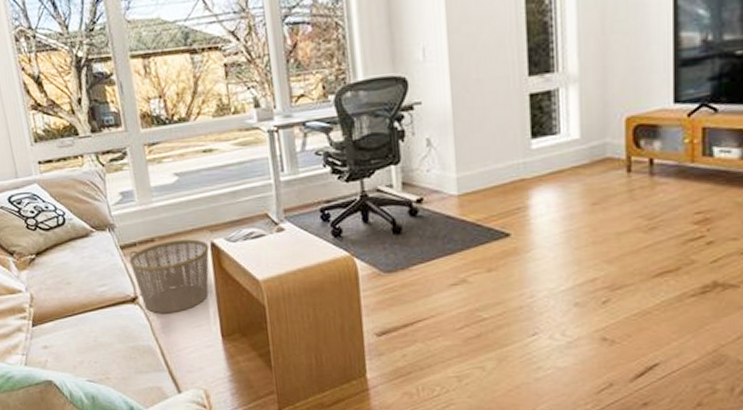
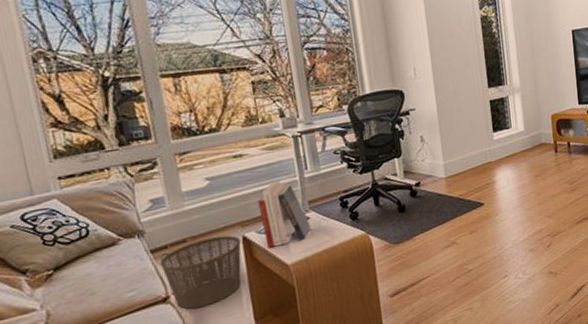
books: none [228,182,286,259] -> present [258,180,311,248]

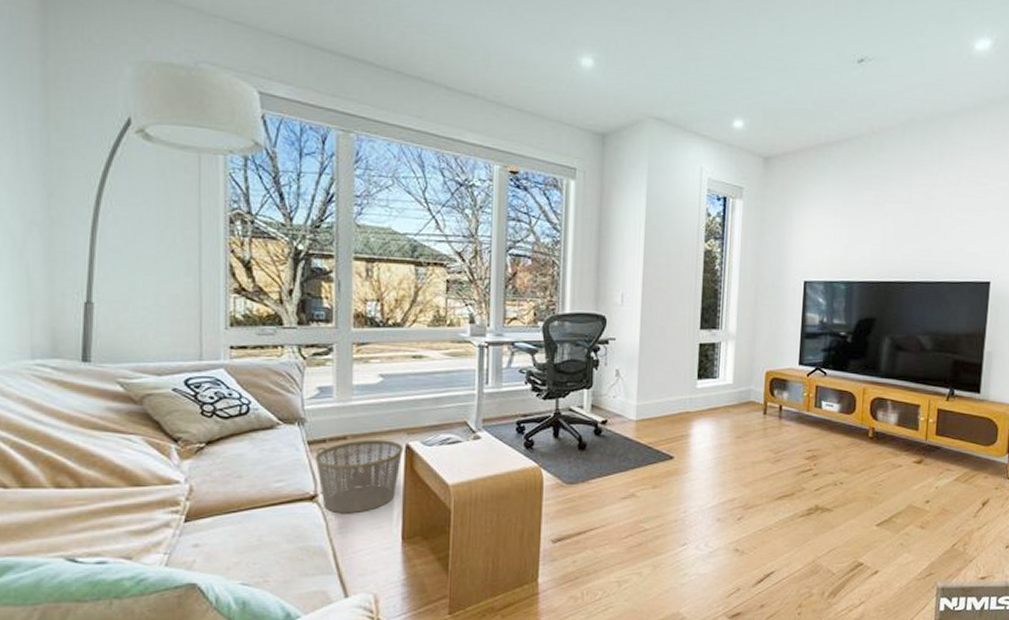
books: present [258,180,311,248] -> none [429,390,481,462]

